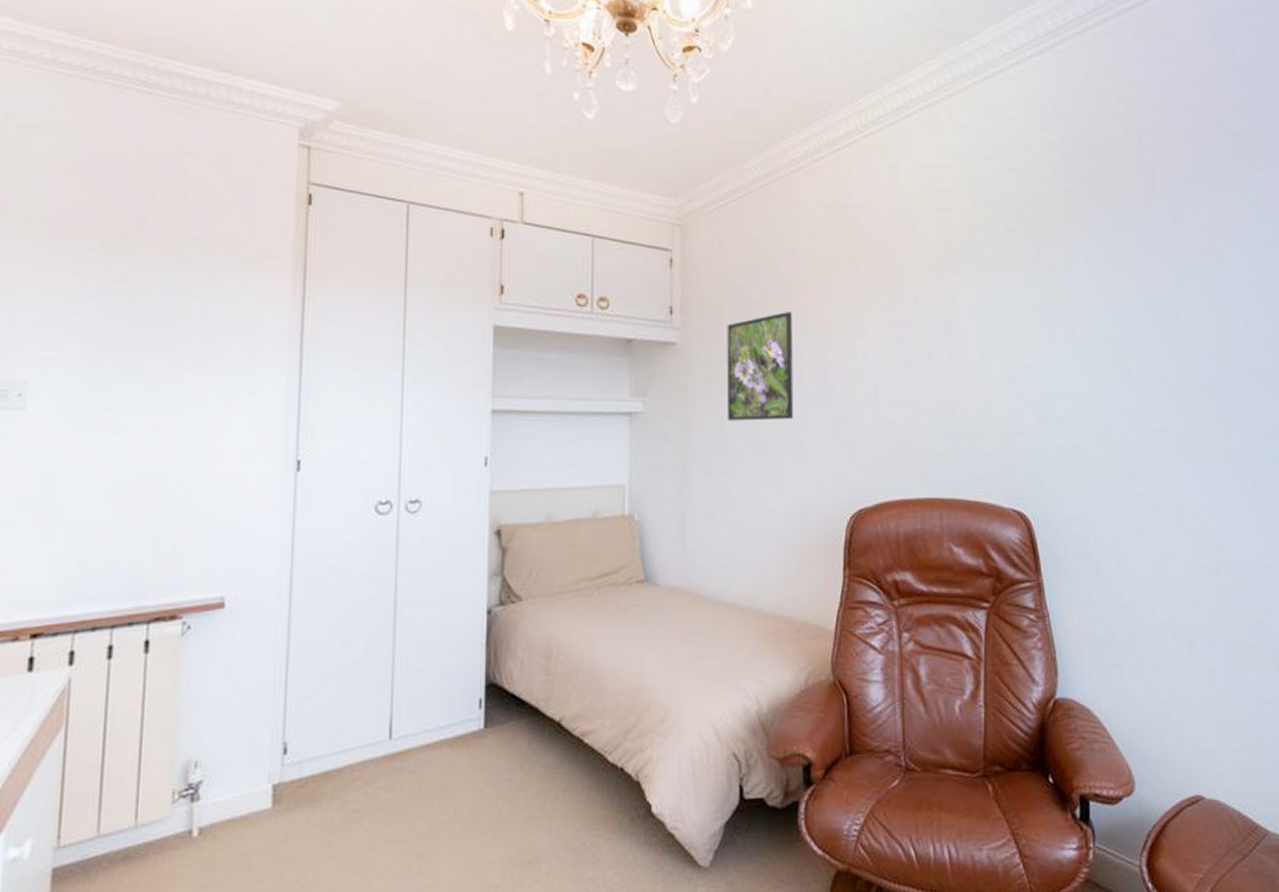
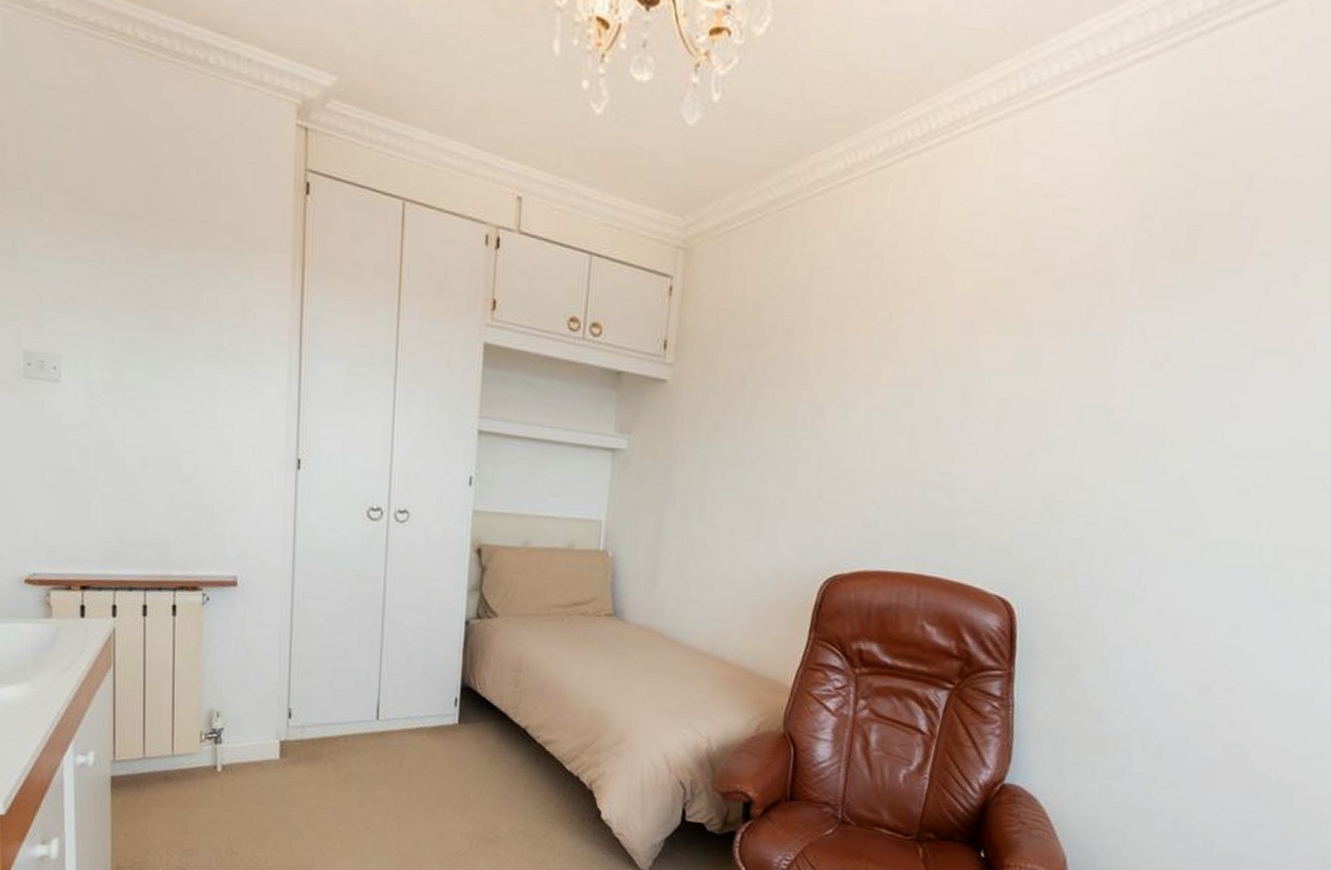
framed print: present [727,312,794,421] -> none [711,358,794,474]

